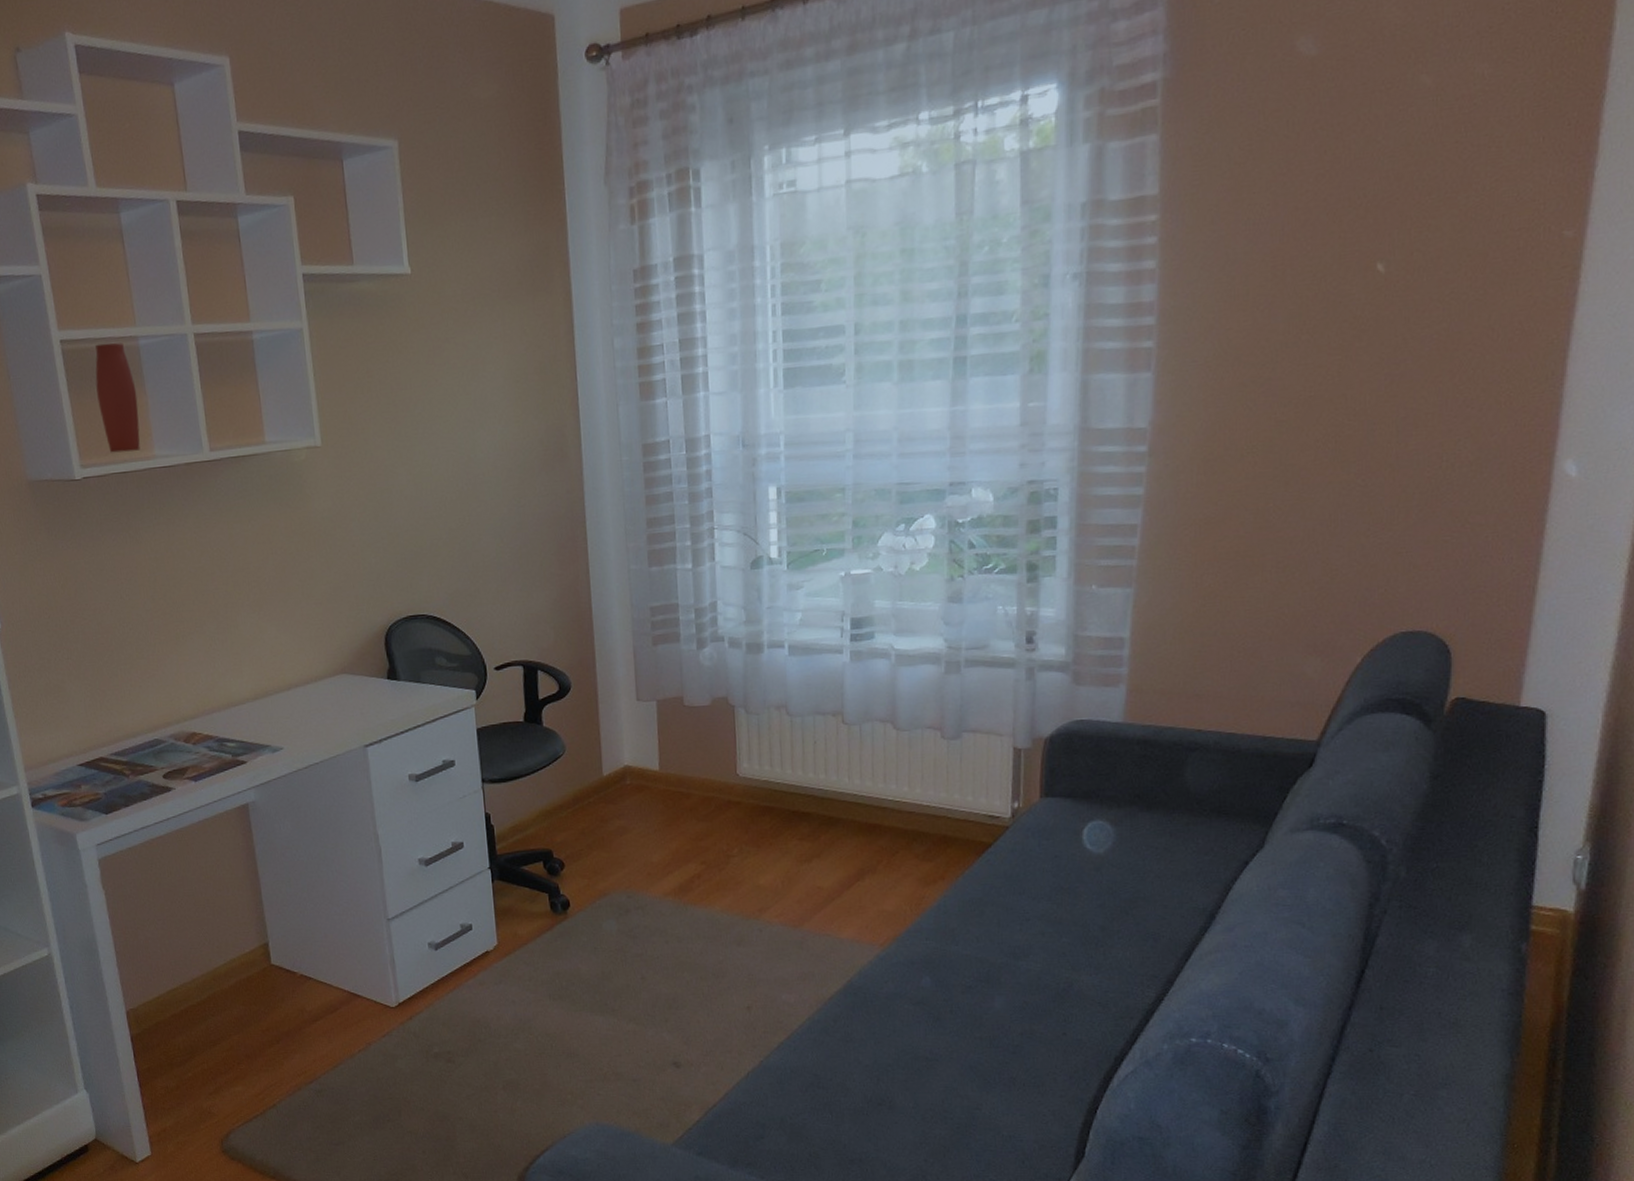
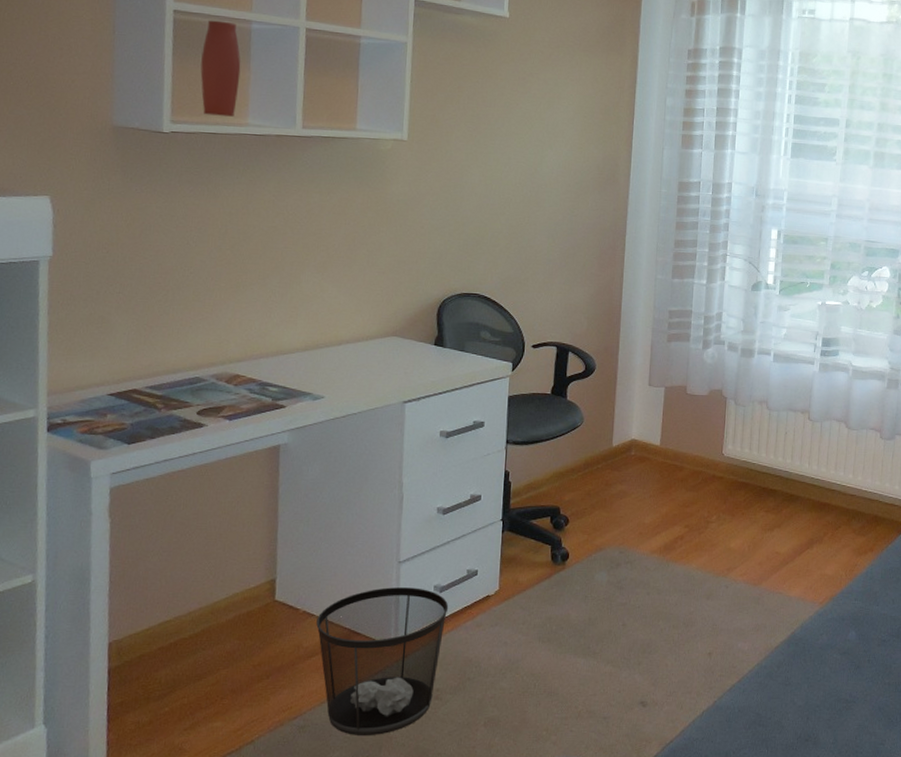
waste bin: none [315,946,447,1099] -> present [316,587,449,735]

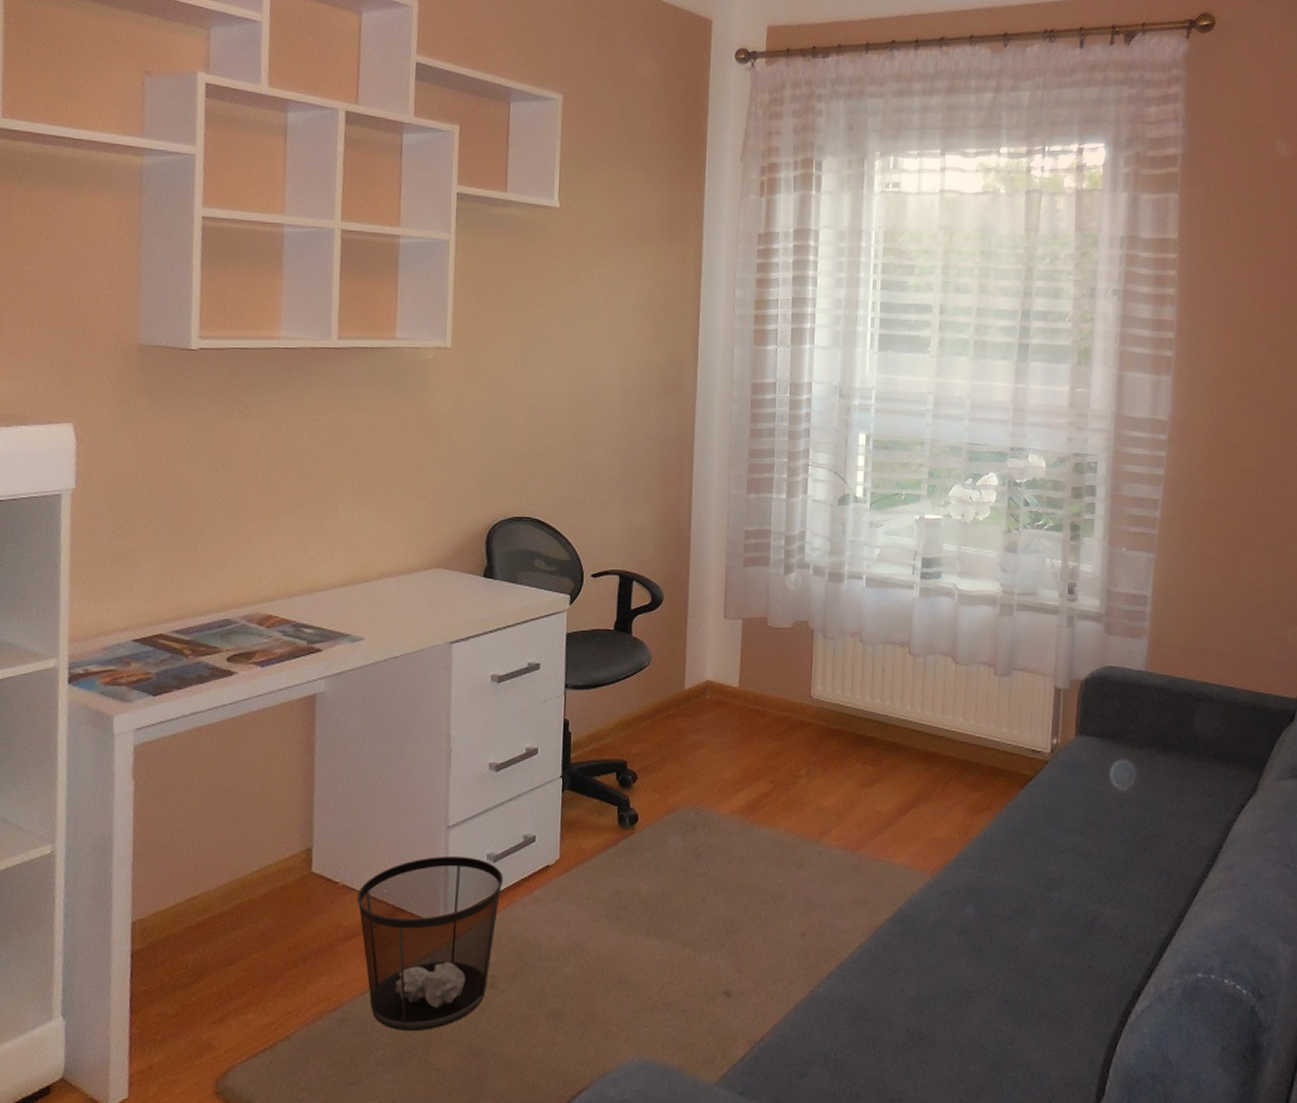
vase: present [200,20,241,117] -> none [230,225,273,329]

